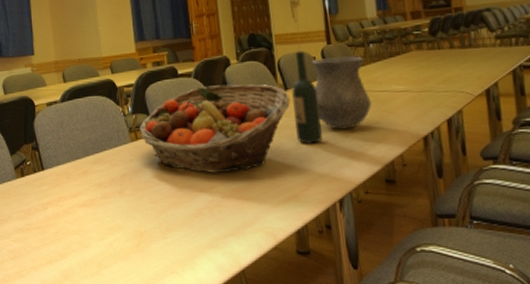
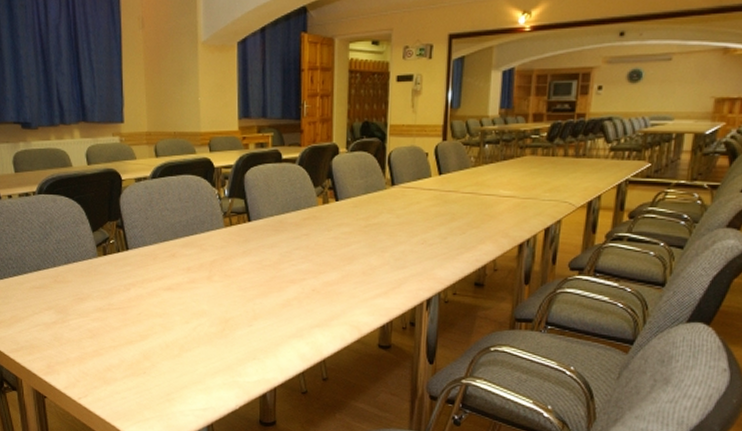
fruit basket: present [139,84,290,173] -> none [235,174,395,265]
wine bottle: present [291,51,323,144] -> none [396,145,425,243]
vase: present [311,56,372,130] -> none [422,155,477,231]

